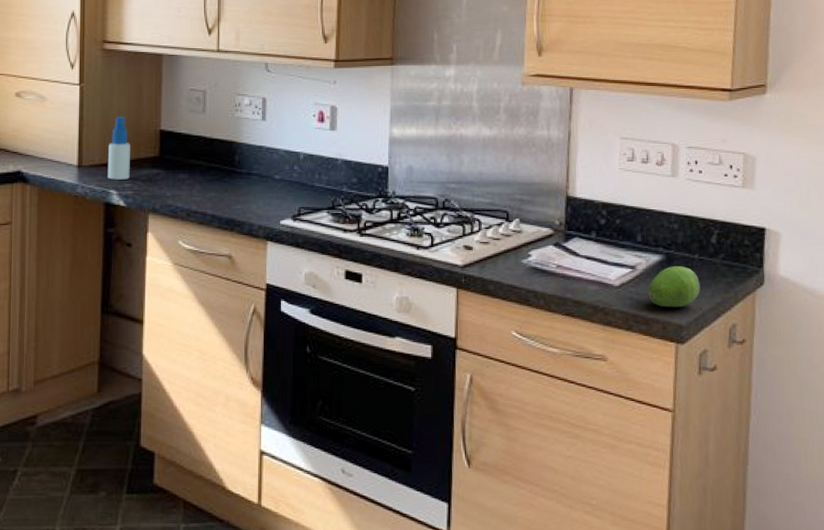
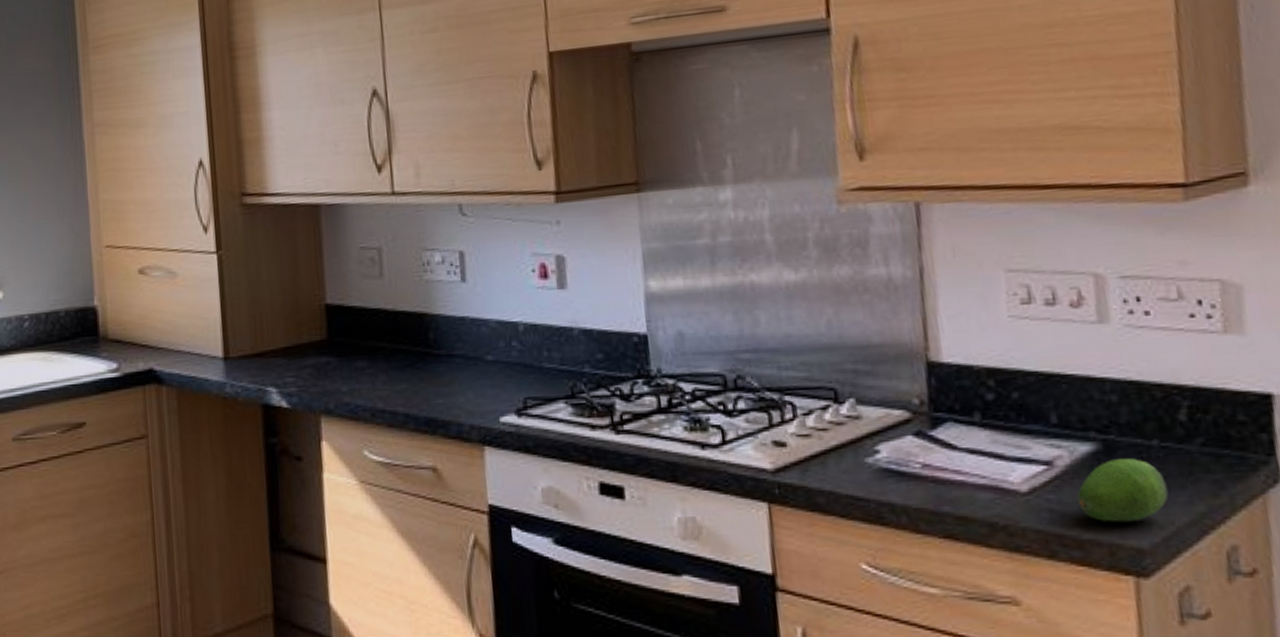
spray bottle: present [107,116,131,180] -> none [260,289,292,374]

